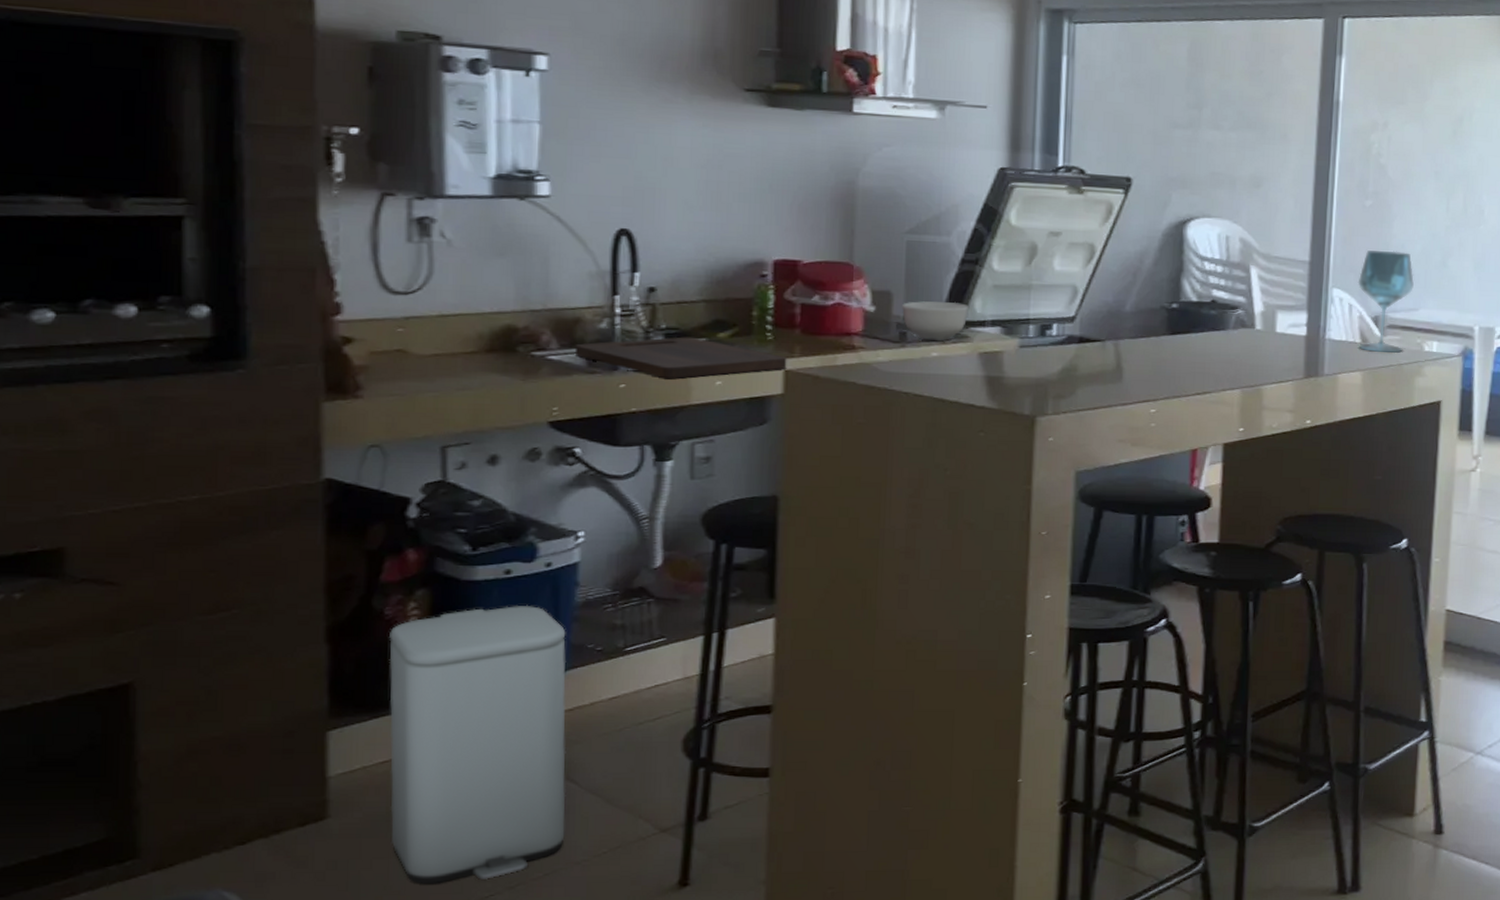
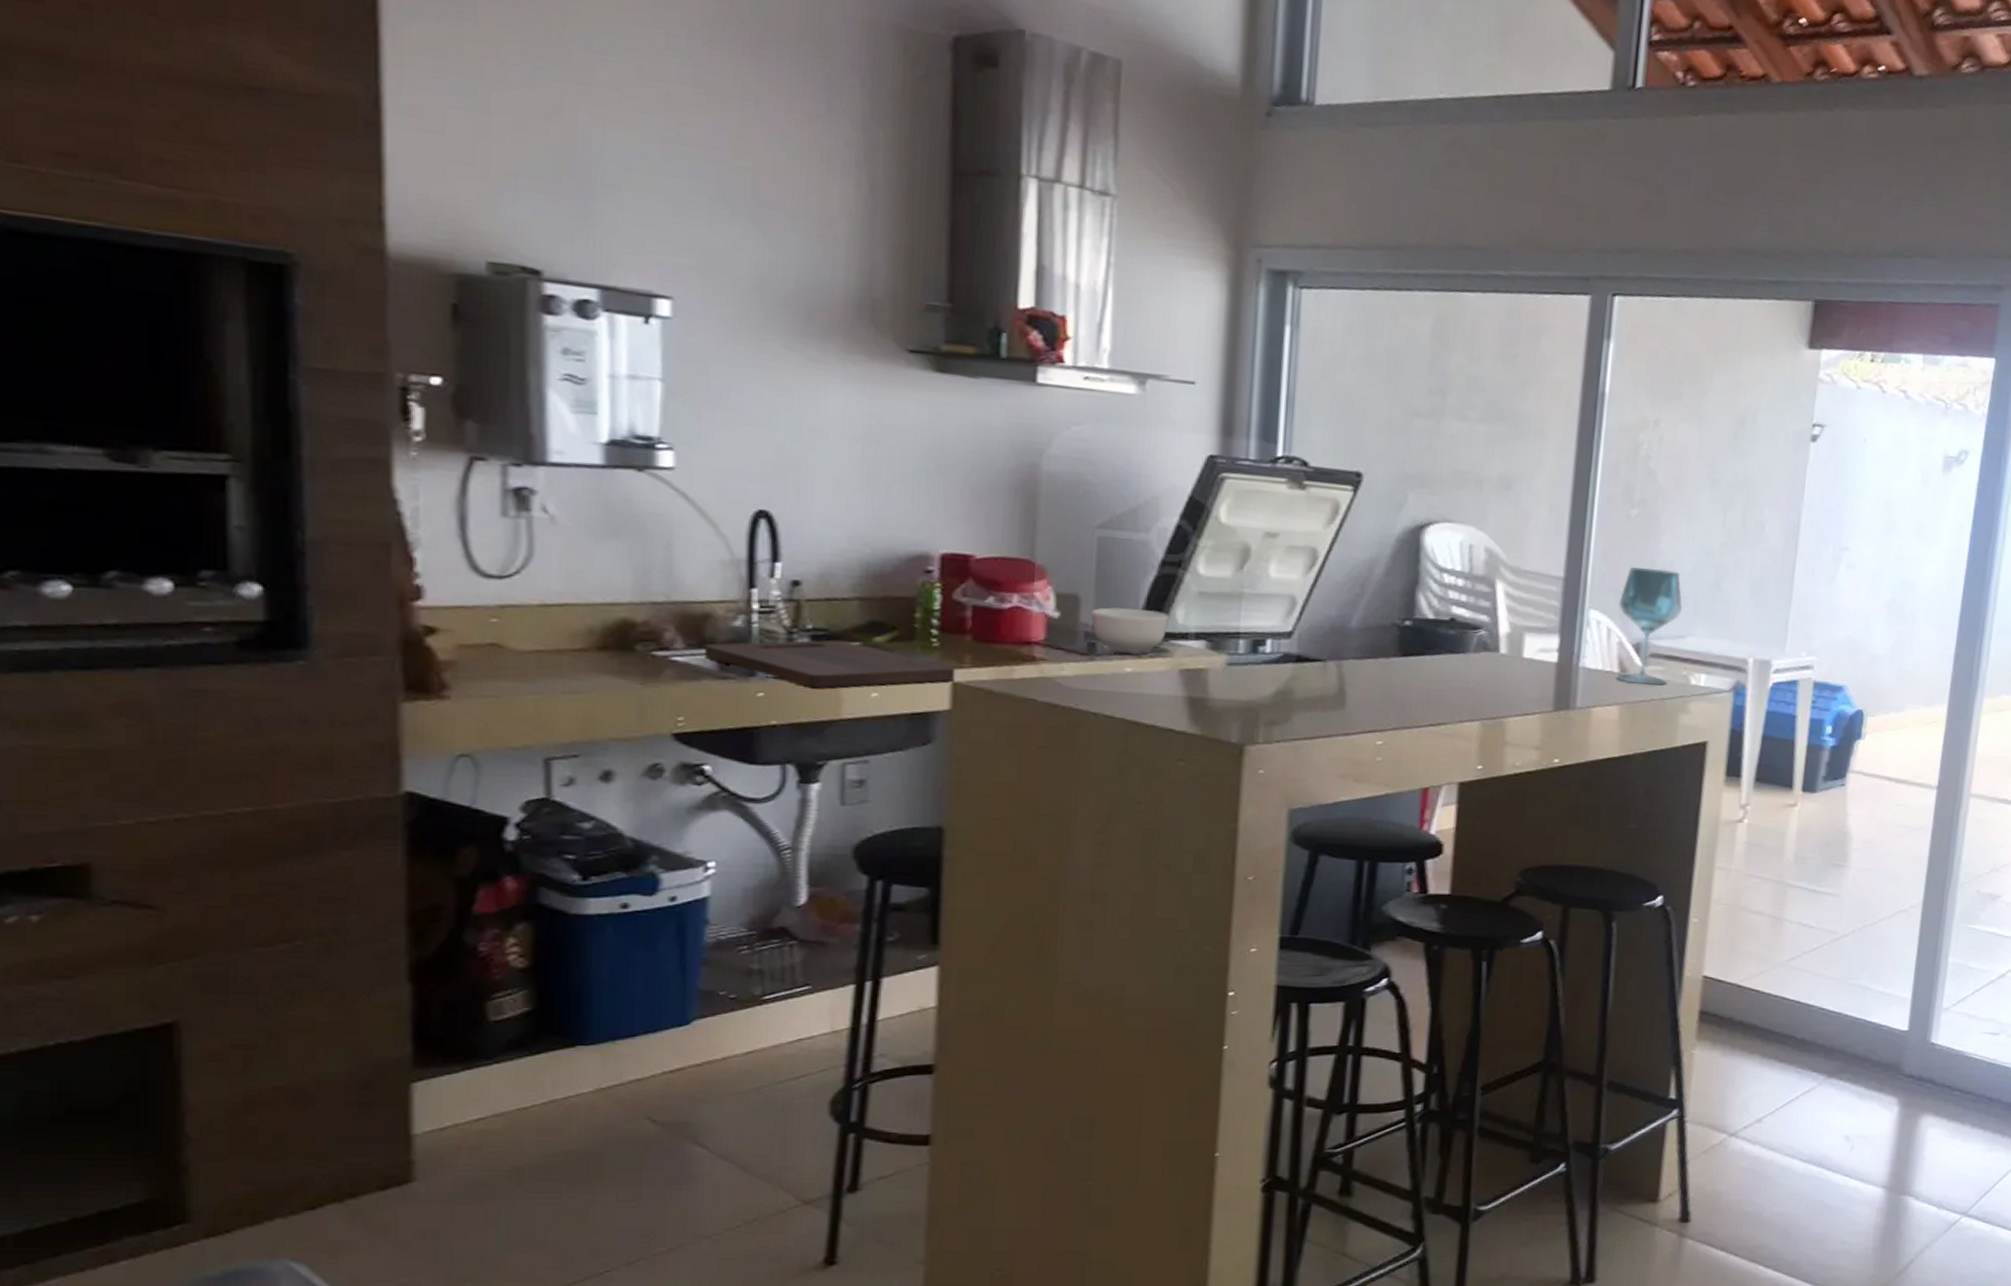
pedal bin: present [389,605,567,885] -> none [484,944,694,1258]

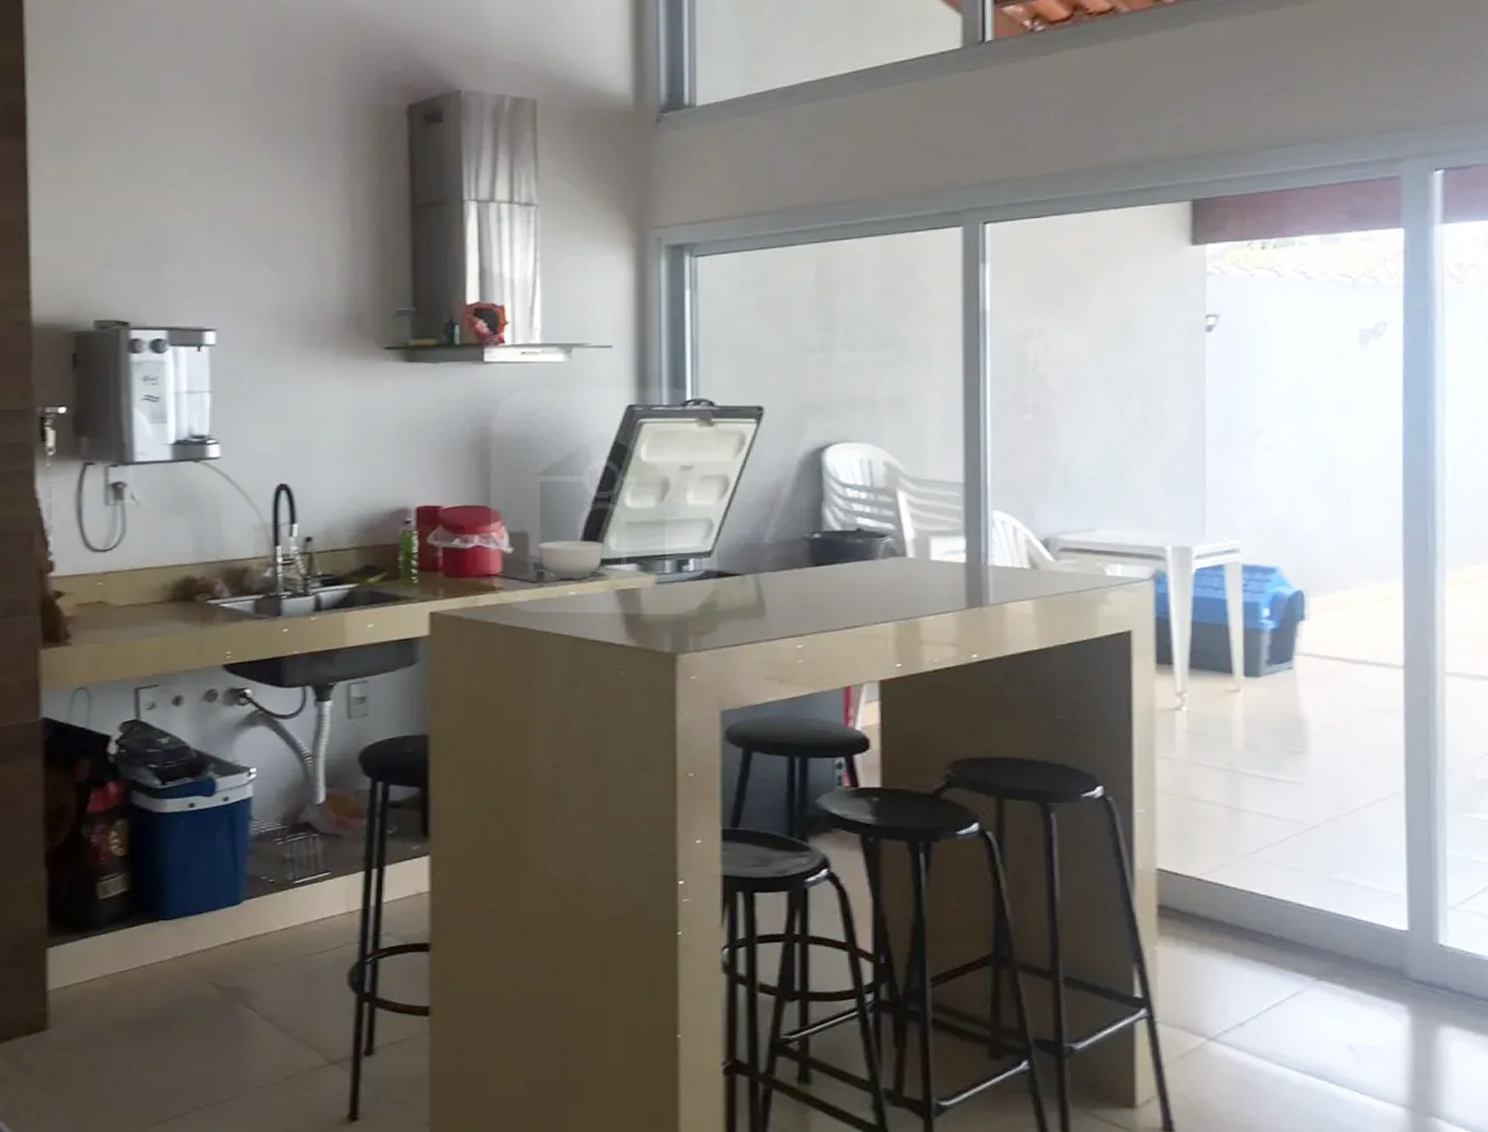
cutting board: present [703,639,956,689] -> none [244,583,432,623]
wine glass: present [1617,567,1683,687] -> none [1021,467,1088,579]

